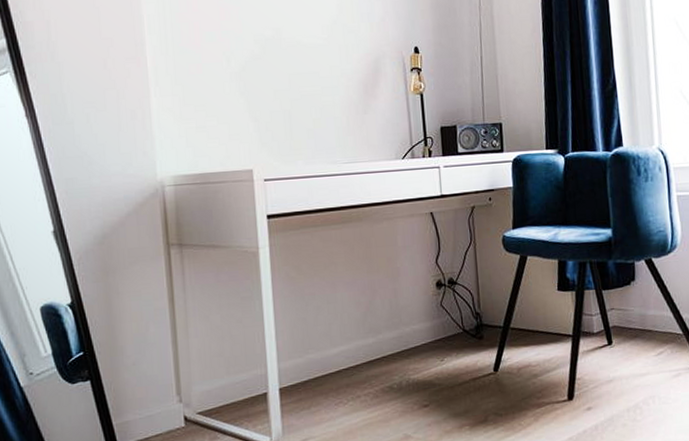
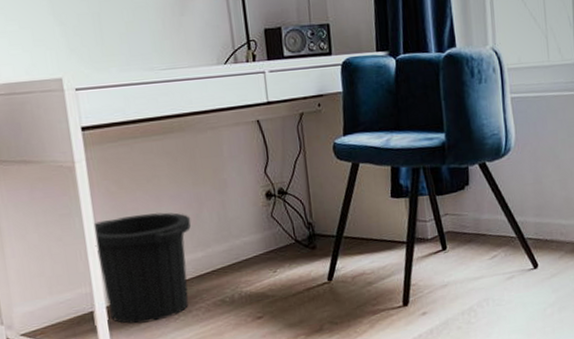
trash can: none [272,298,364,407] -> present [93,212,191,324]

